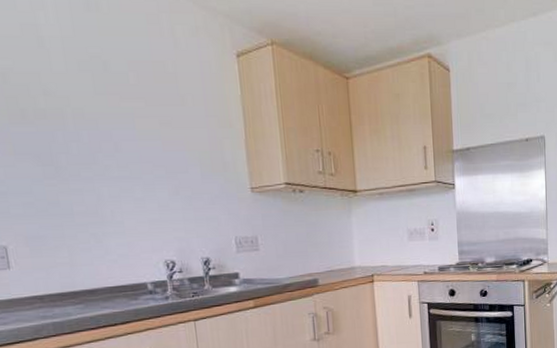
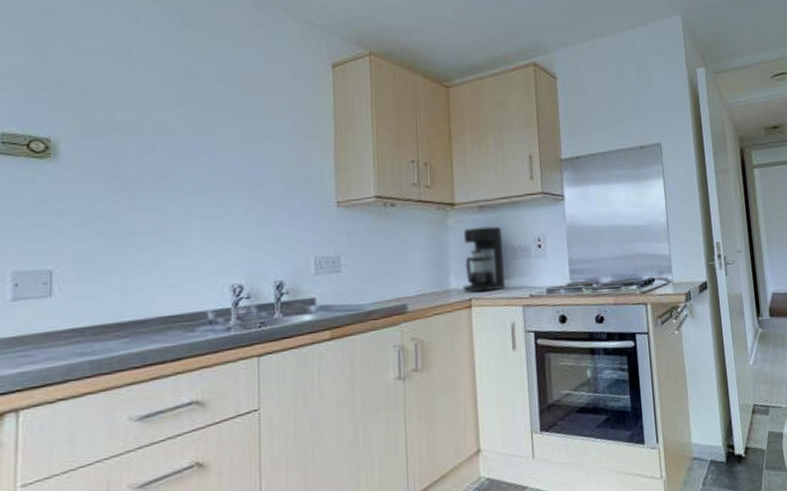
coffee maker: none [366,211,403,269] -> present [463,226,506,292]

